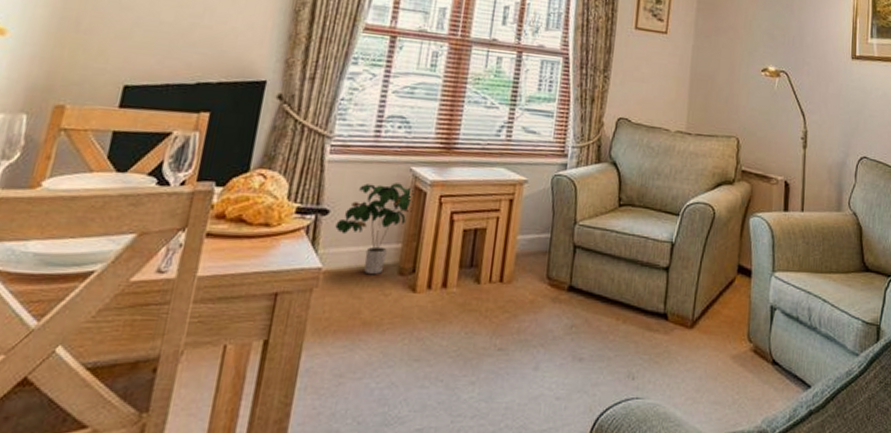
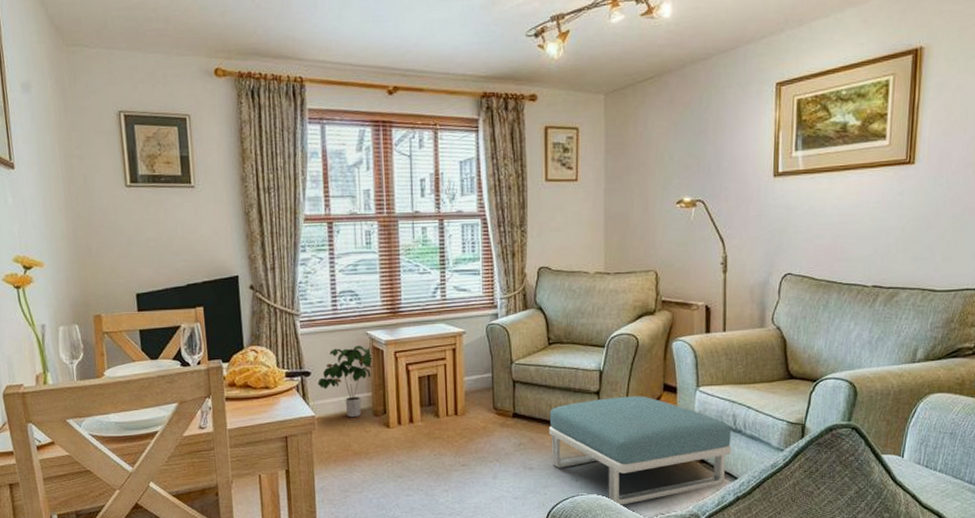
footstool: none [607,276,806,415] -> present [549,396,732,505]

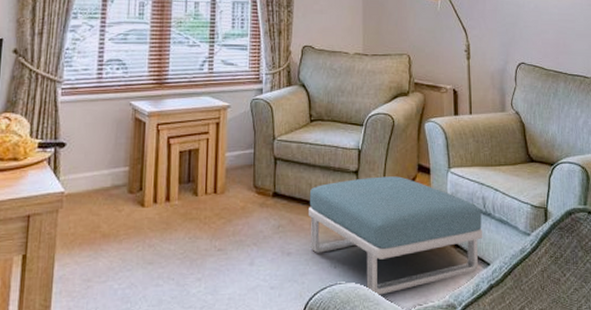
potted plant: present [318,345,374,417] -> none [72,116,135,194]

